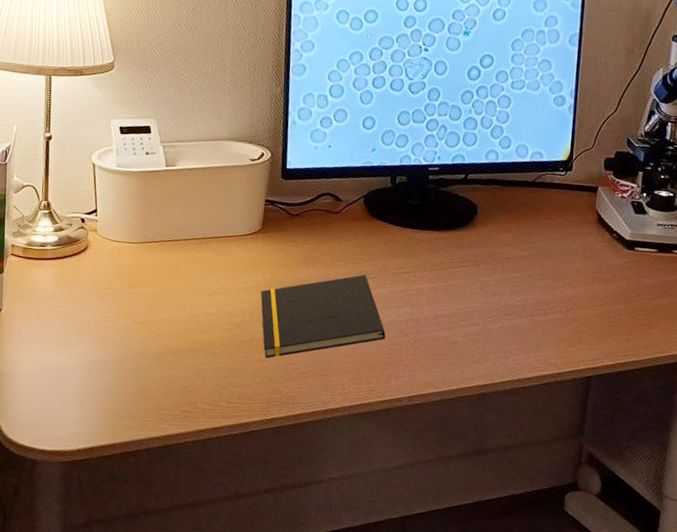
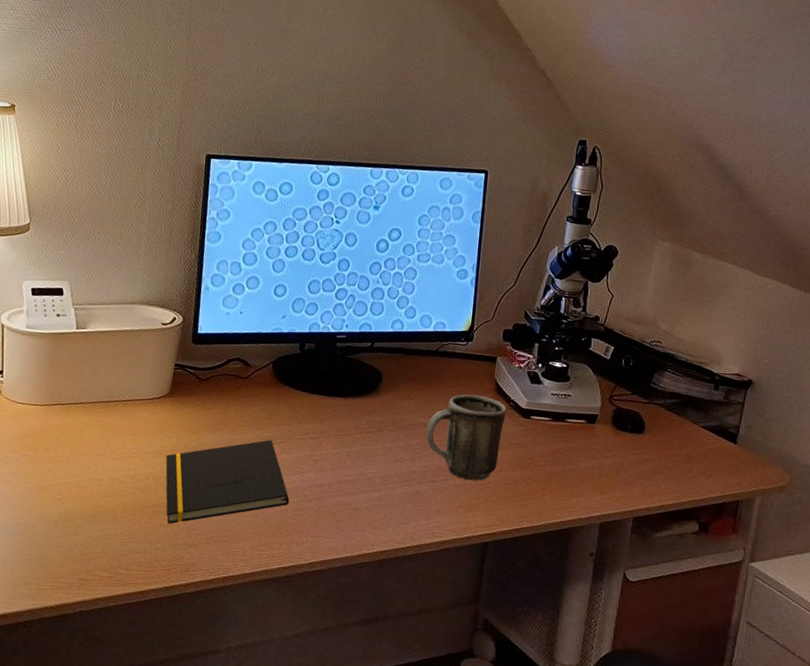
mug: none [525,226,609,315] -> present [426,394,507,481]

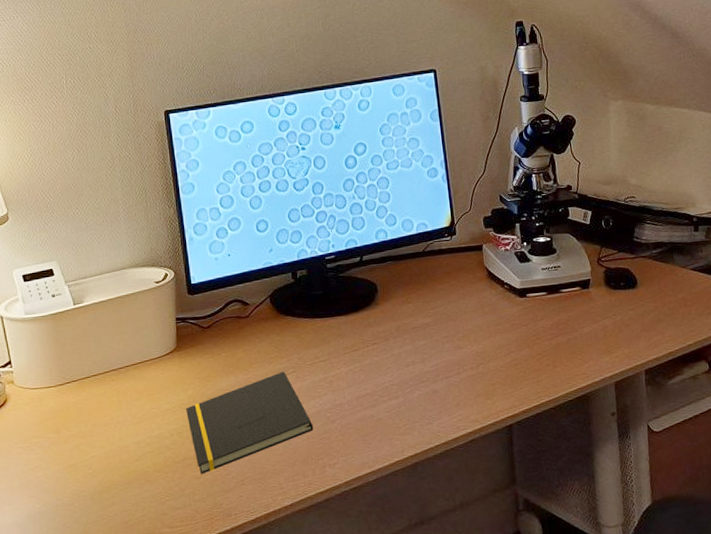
mug: present [426,394,507,481] -> none [430,285,505,369]

